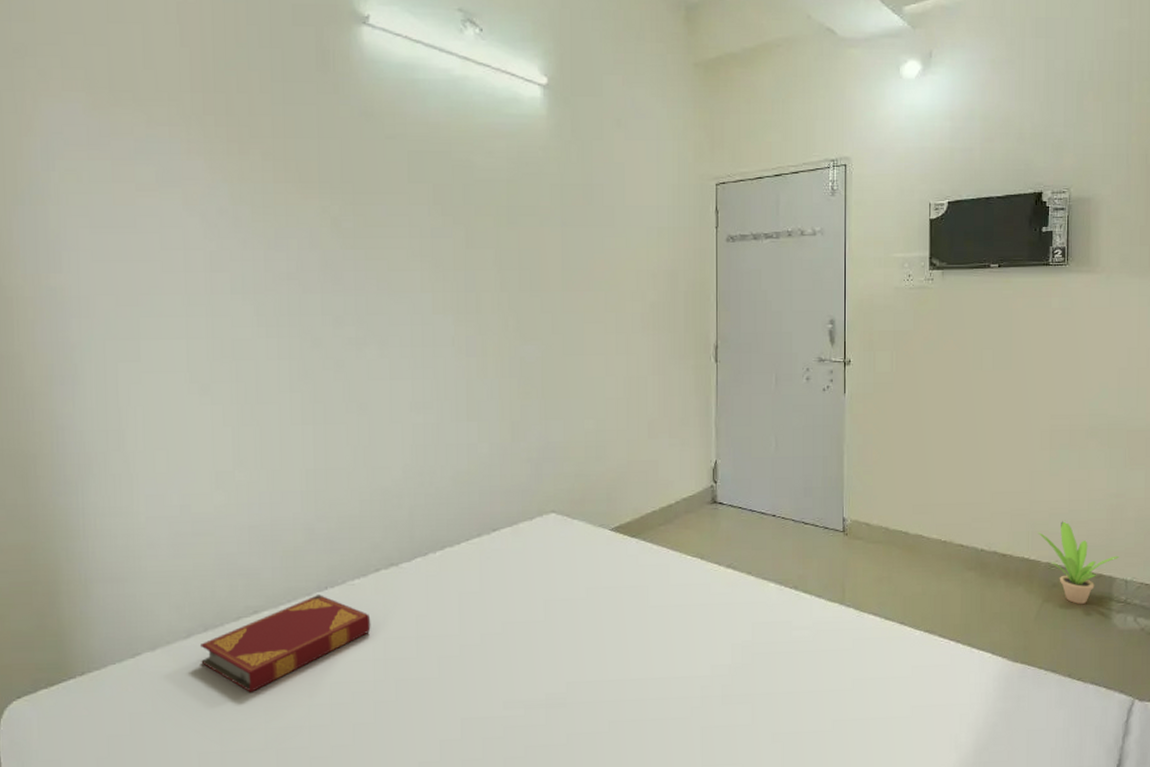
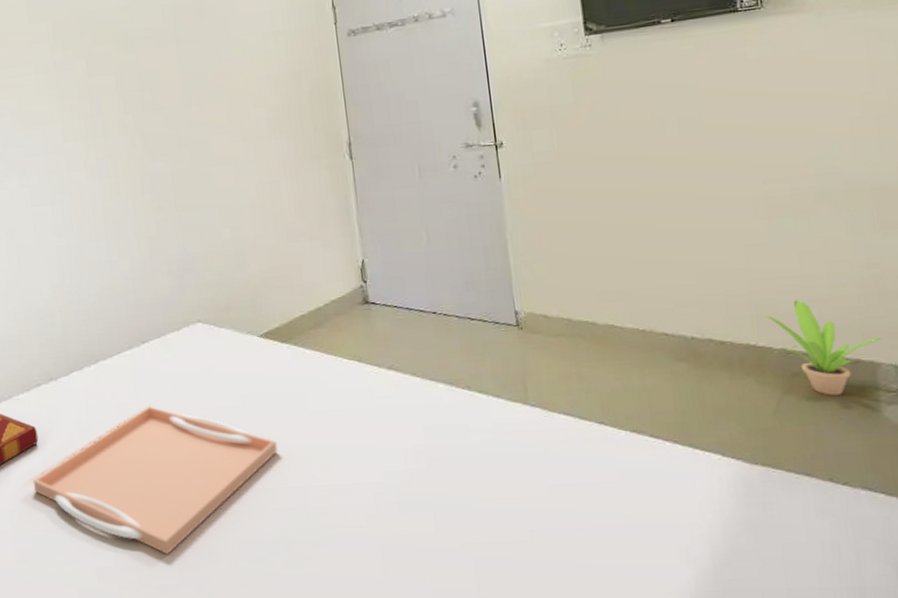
serving tray: none [360,596,617,748] -> present [33,406,279,554]

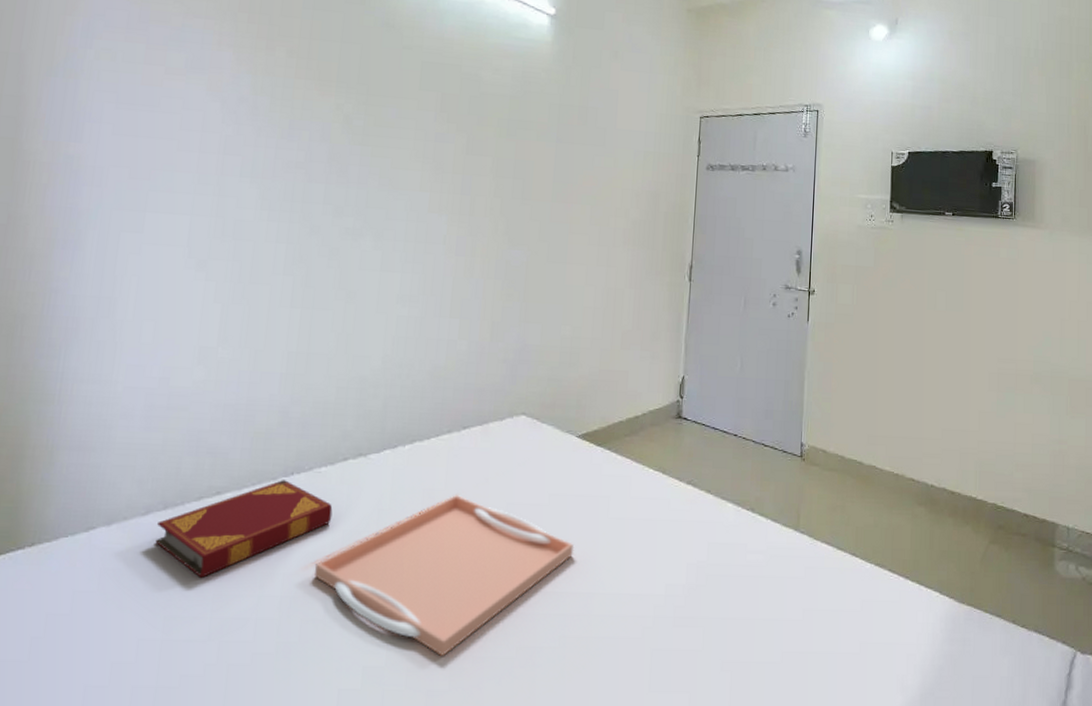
potted plant: present [764,298,883,396] -> none [985,462,1062,548]

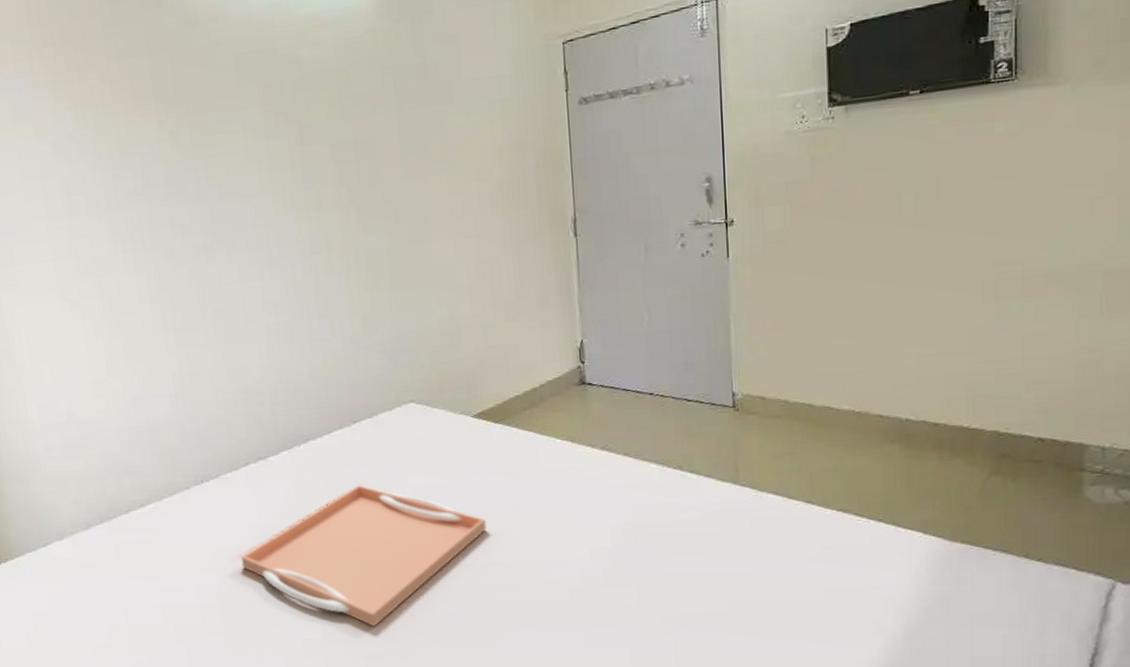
hardback book: present [155,480,333,578] -> none [99,488,247,576]

